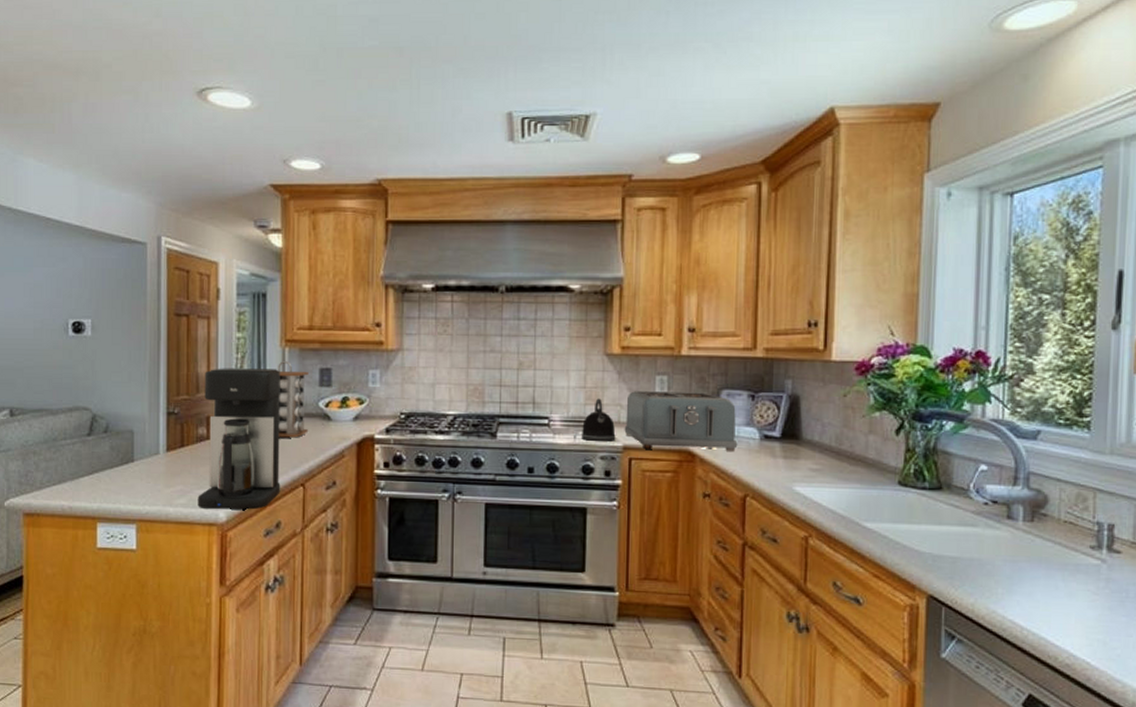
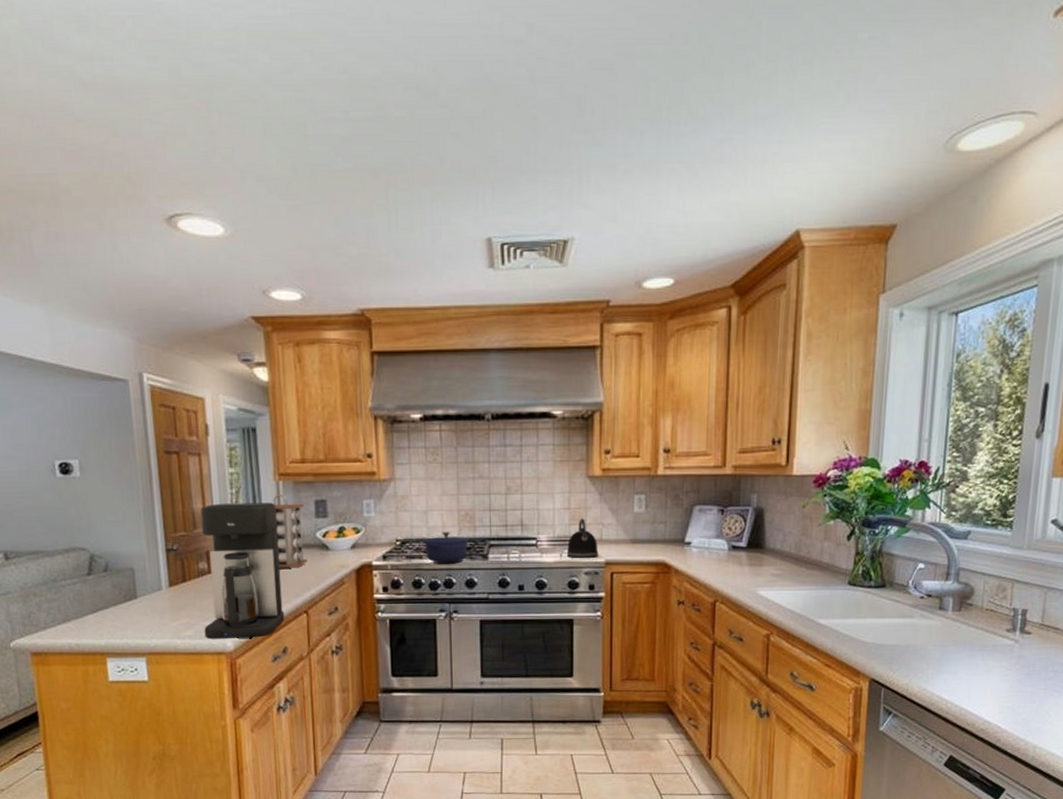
cooking pot: none [430,405,476,441] -> present [424,531,468,564]
toaster: present [624,391,738,453] -> none [606,509,709,563]

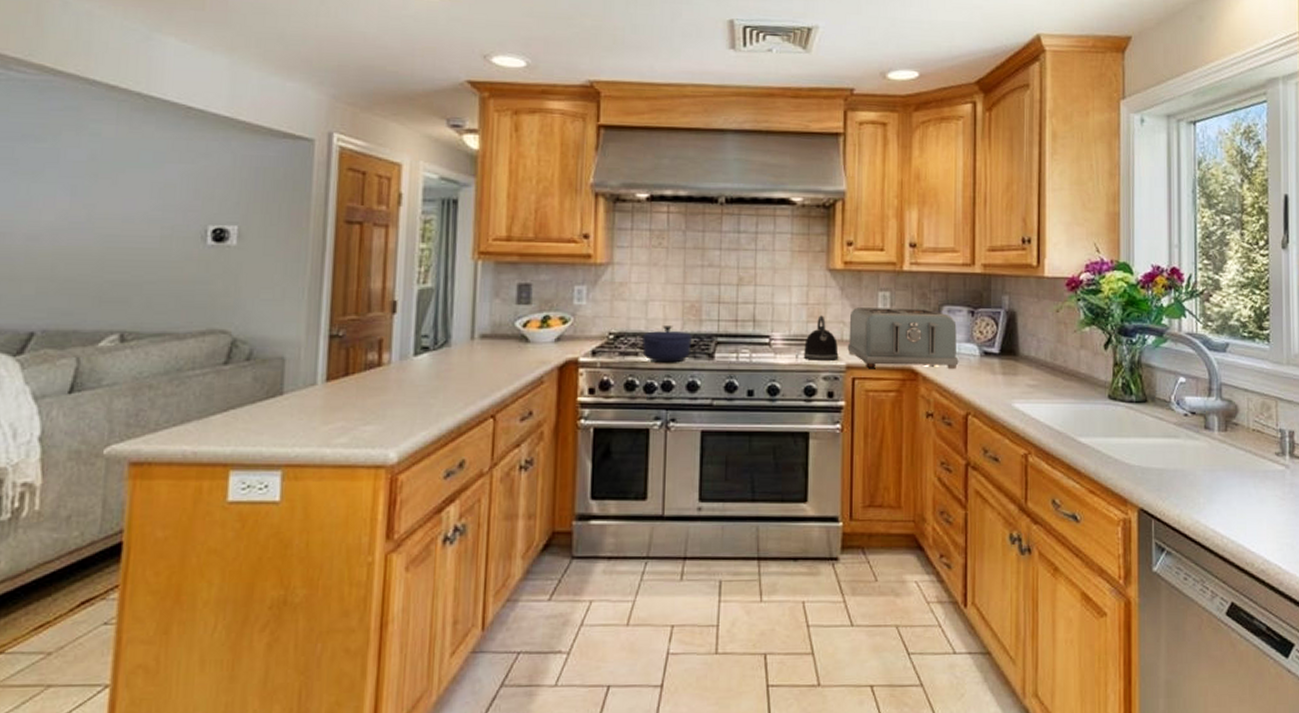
coffee maker: present [200,502,285,640] -> none [362,283,471,449]
spice rack: present [273,493,307,570] -> none [466,274,504,364]
toaster: none [606,509,709,563] -> present [847,307,959,370]

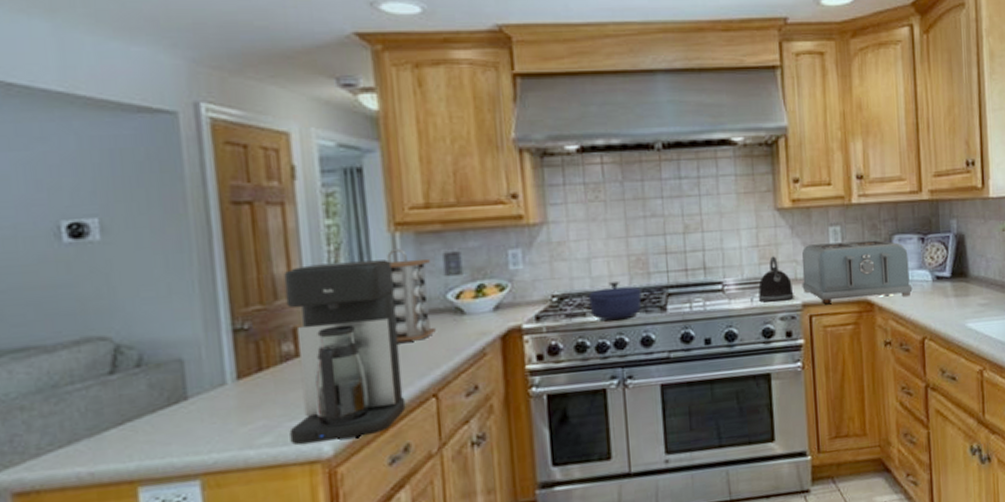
coffee maker: none [362,283,471,449] -> present [284,259,406,446]
spice rack: none [466,274,504,364] -> present [387,248,436,344]

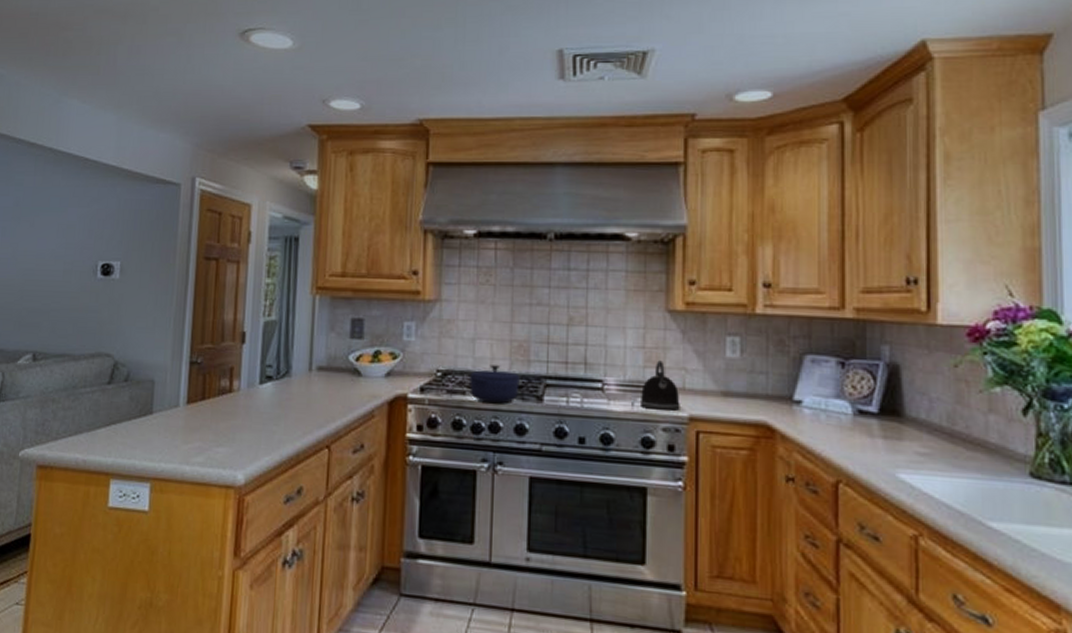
coffee maker: present [284,259,406,446] -> none [215,315,310,473]
spice rack: present [387,248,436,344] -> none [304,309,339,395]
toaster: present [801,240,913,304] -> none [690,353,826,429]

